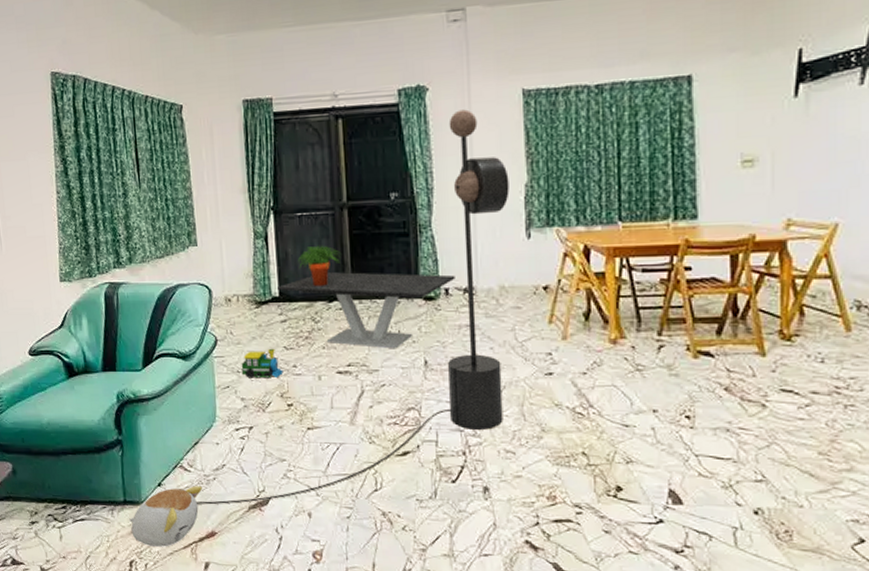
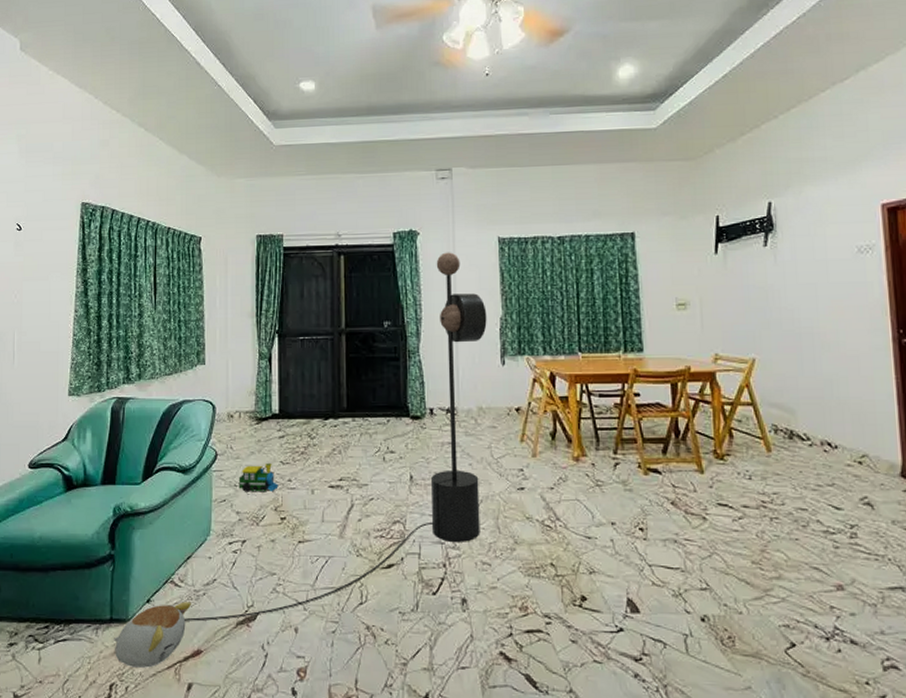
coffee table: present [278,272,455,349] -> none [278,392,439,465]
potted plant: present [298,245,341,286] -> none [298,366,338,404]

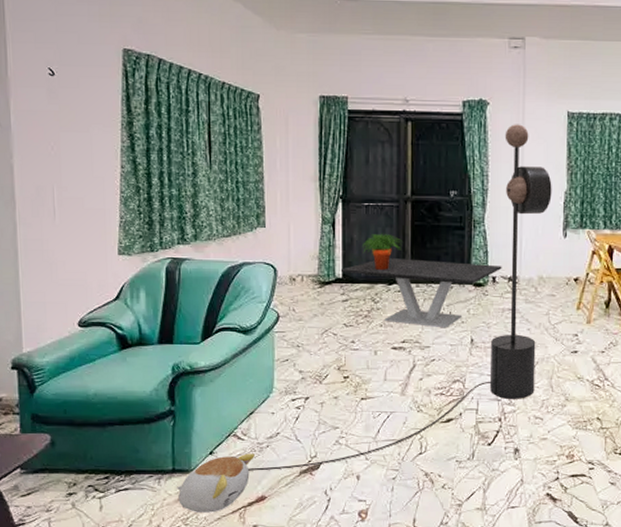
toy train: present [238,462,279,492] -> none [301,325,342,353]
coffee table: none [278,392,439,465] -> present [342,258,502,328]
potted plant: none [298,366,338,404] -> present [363,233,403,270]

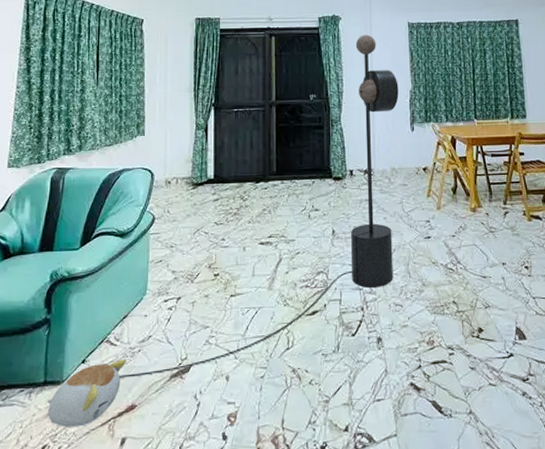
coffee table: present [342,258,502,328] -> none [213,157,358,222]
potted plant: present [363,233,403,270] -> none [232,135,268,169]

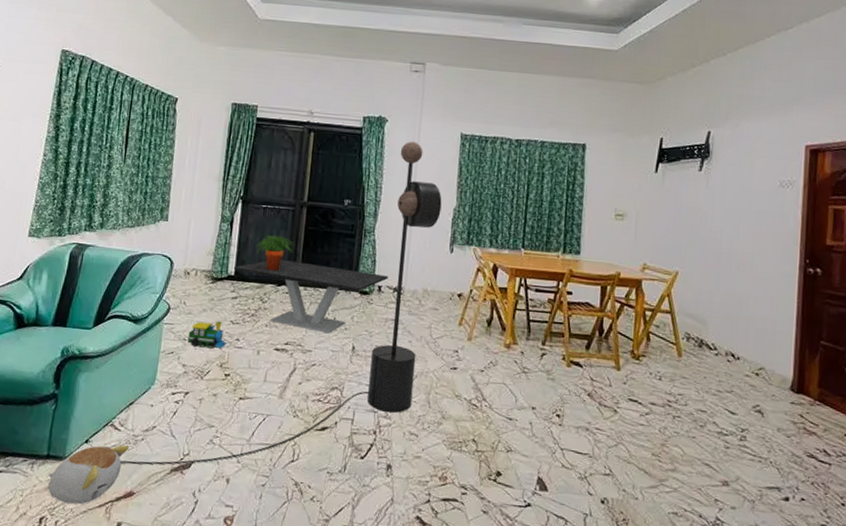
toy train: none [174,224,213,252] -> present [187,321,226,349]
coffee table: none [213,157,358,222] -> present [234,260,388,334]
potted plant: none [232,135,268,169] -> present [256,235,295,271]

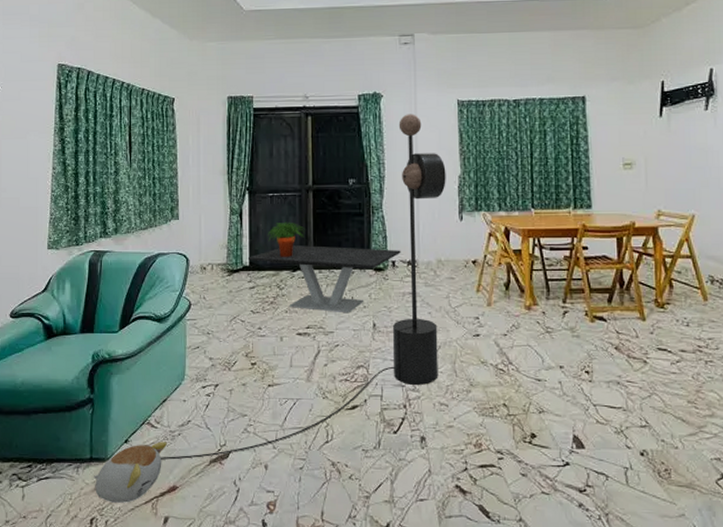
toy train: present [187,321,226,349] -> none [211,312,249,340]

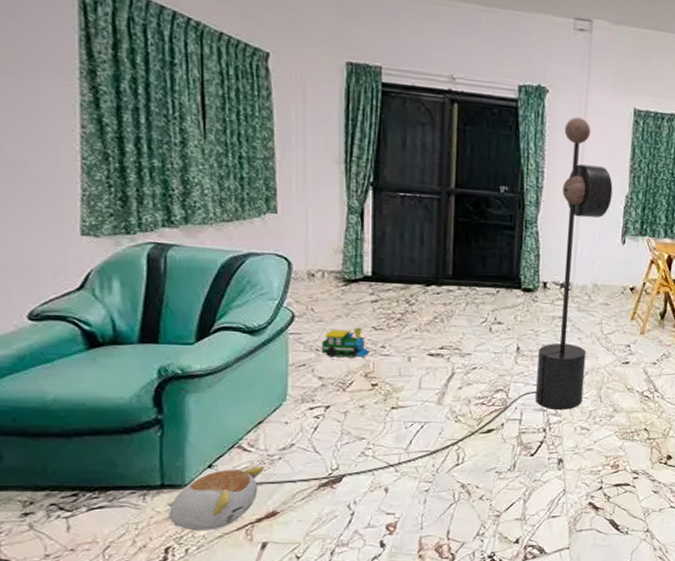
toy train: none [211,312,249,340] -> present [321,327,370,358]
coffee table: present [249,245,401,313] -> none [371,257,554,335]
potted plant: present [268,221,305,257] -> none [397,228,444,269]

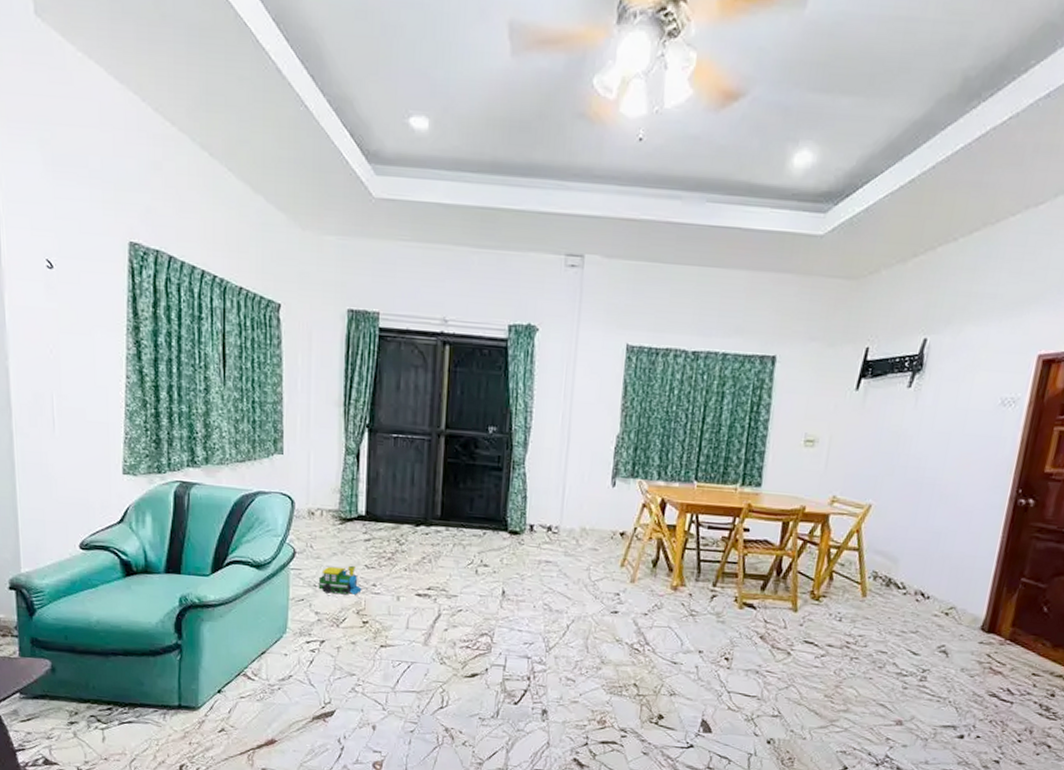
plush toy: present [167,466,264,530] -> none [183,694,265,753]
floor lamp: present [256,117,613,485] -> none [258,355,603,714]

